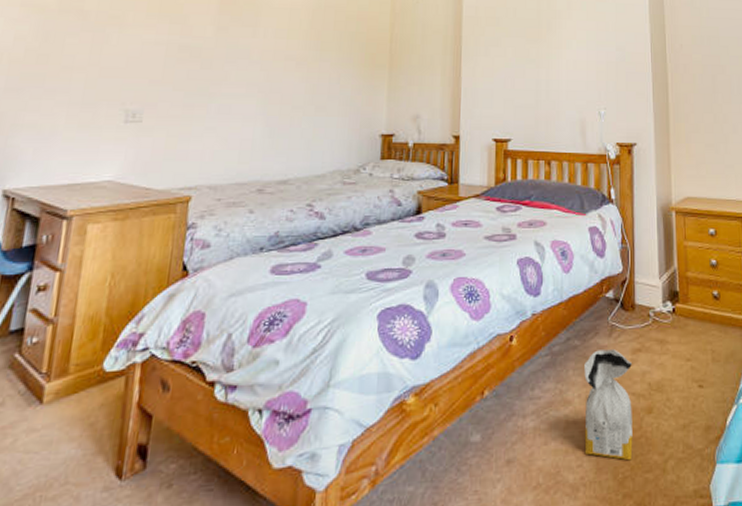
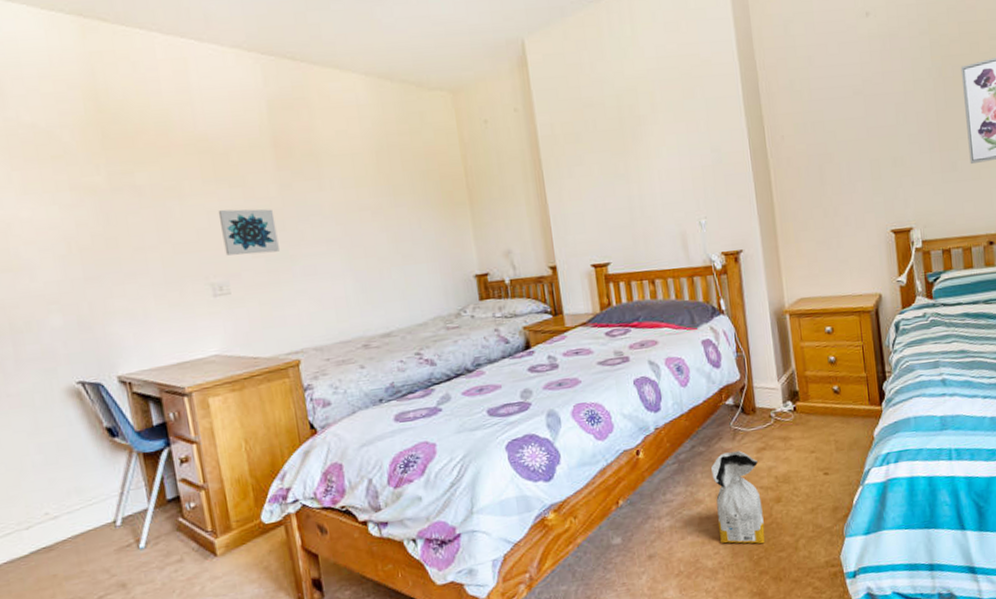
wall art: none [148,42,205,88] -> present [217,209,280,256]

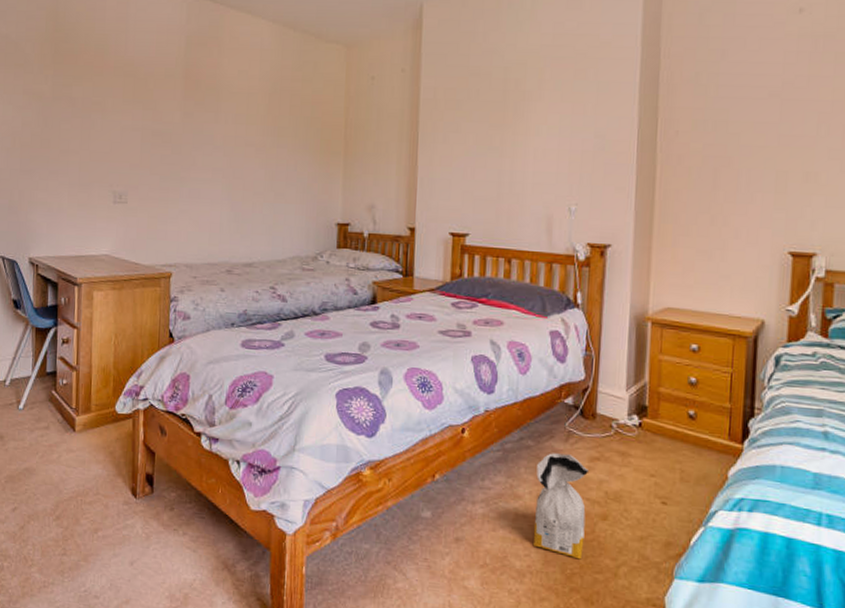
wall art: present [217,209,280,256] -> none [129,127,174,172]

